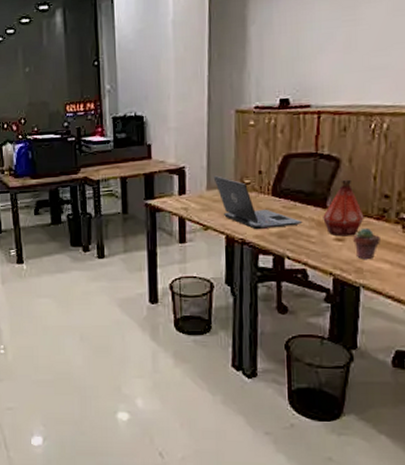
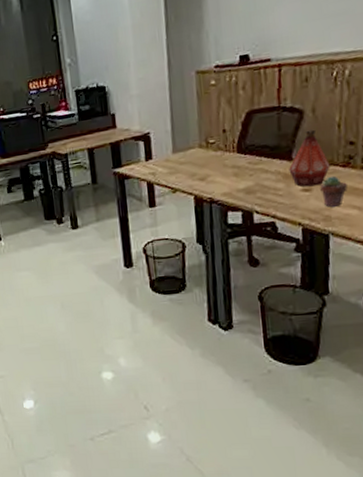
laptop: present [213,176,303,230] -> none [178,138,269,188]

